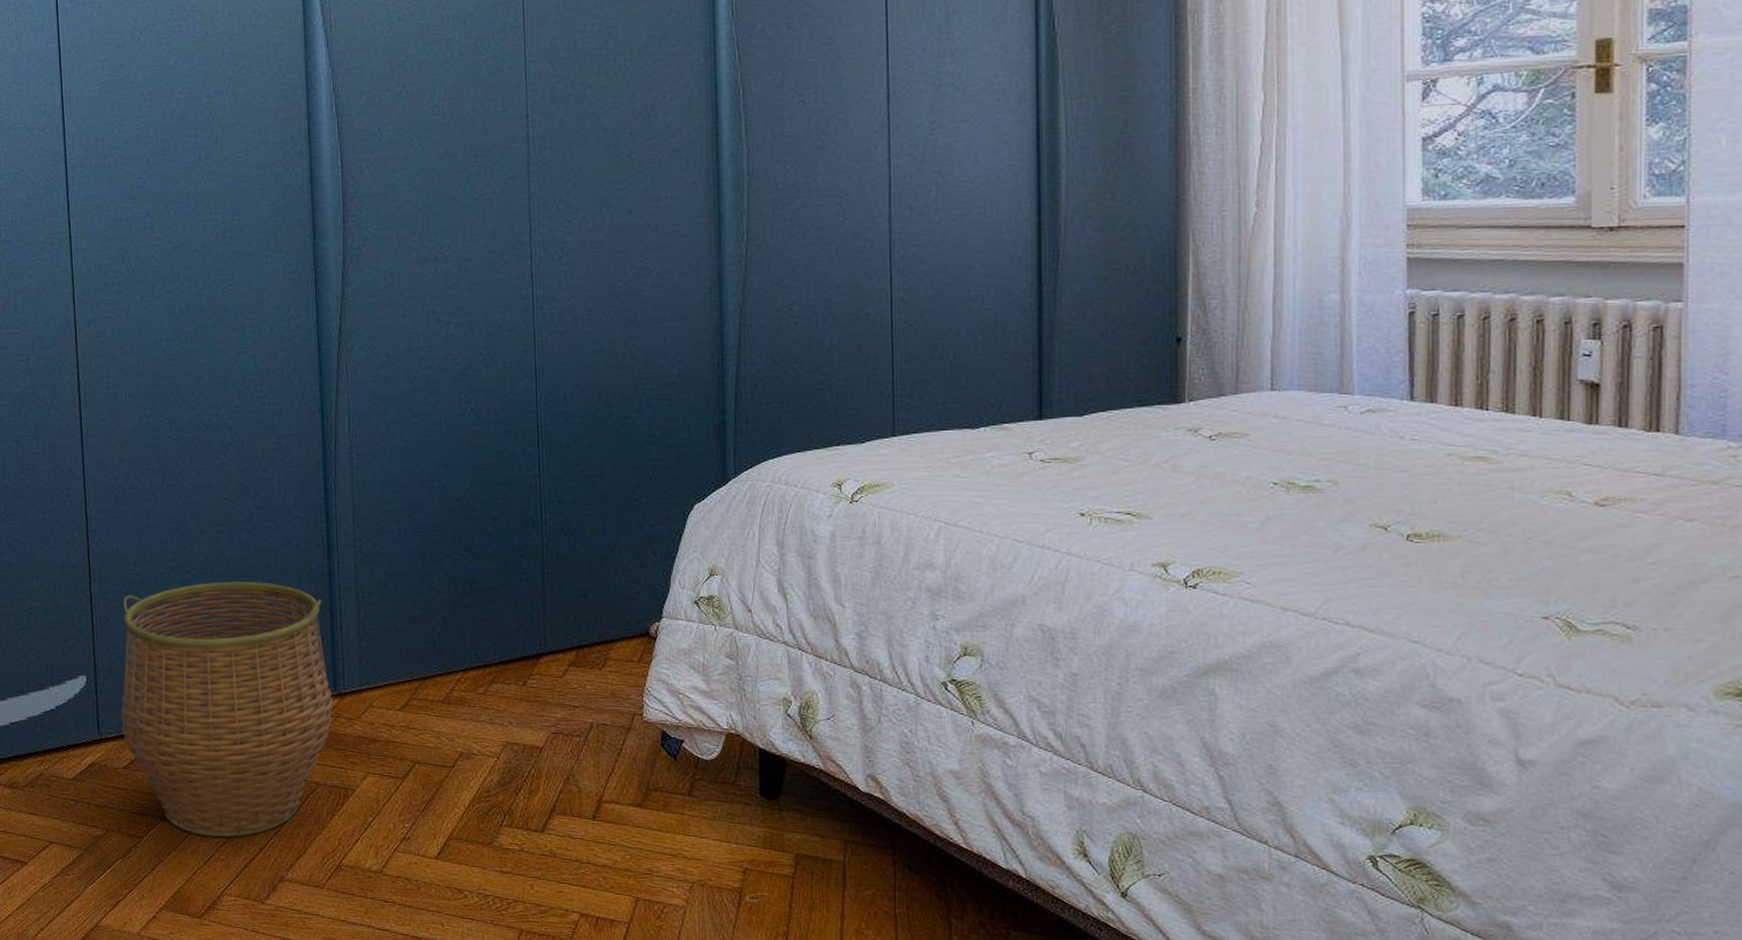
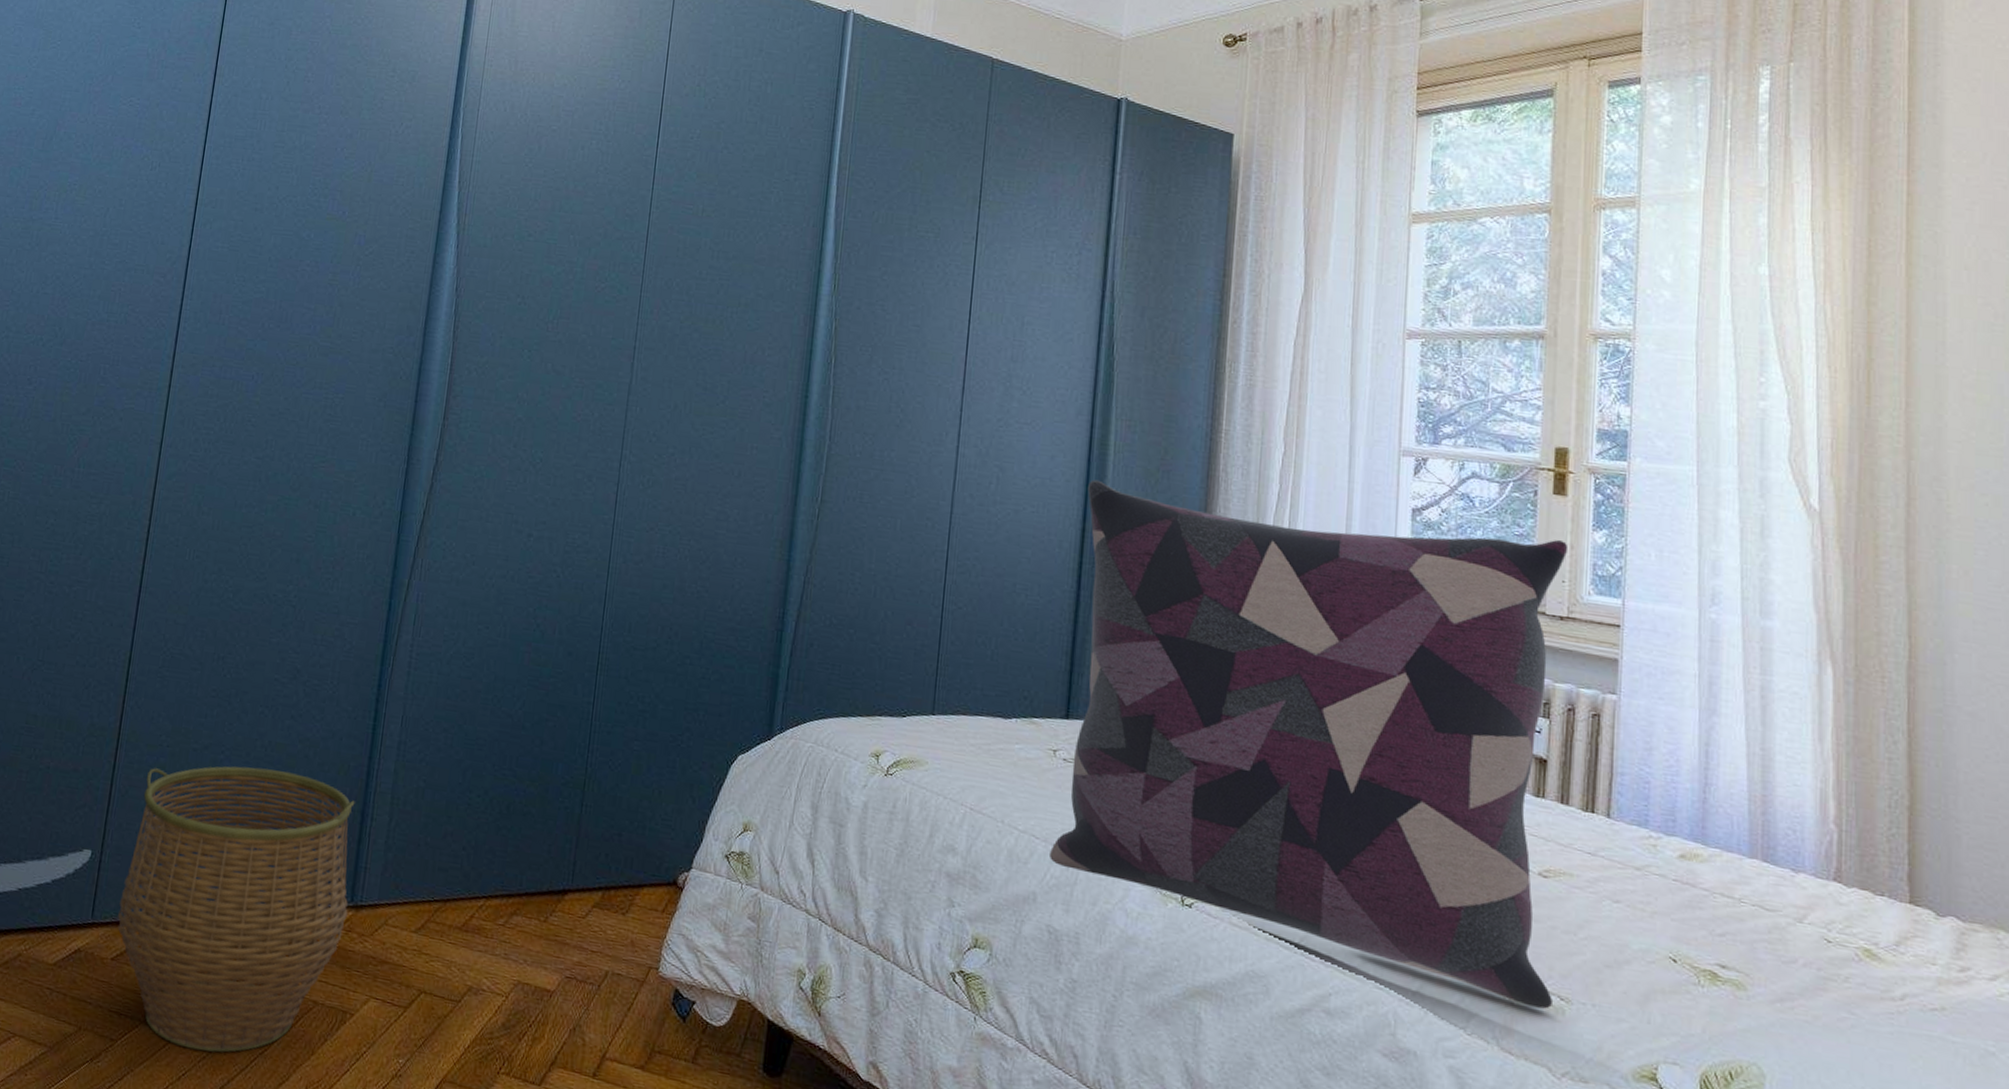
pillow: none [1036,142,1618,640] -> present [1050,479,1569,1009]

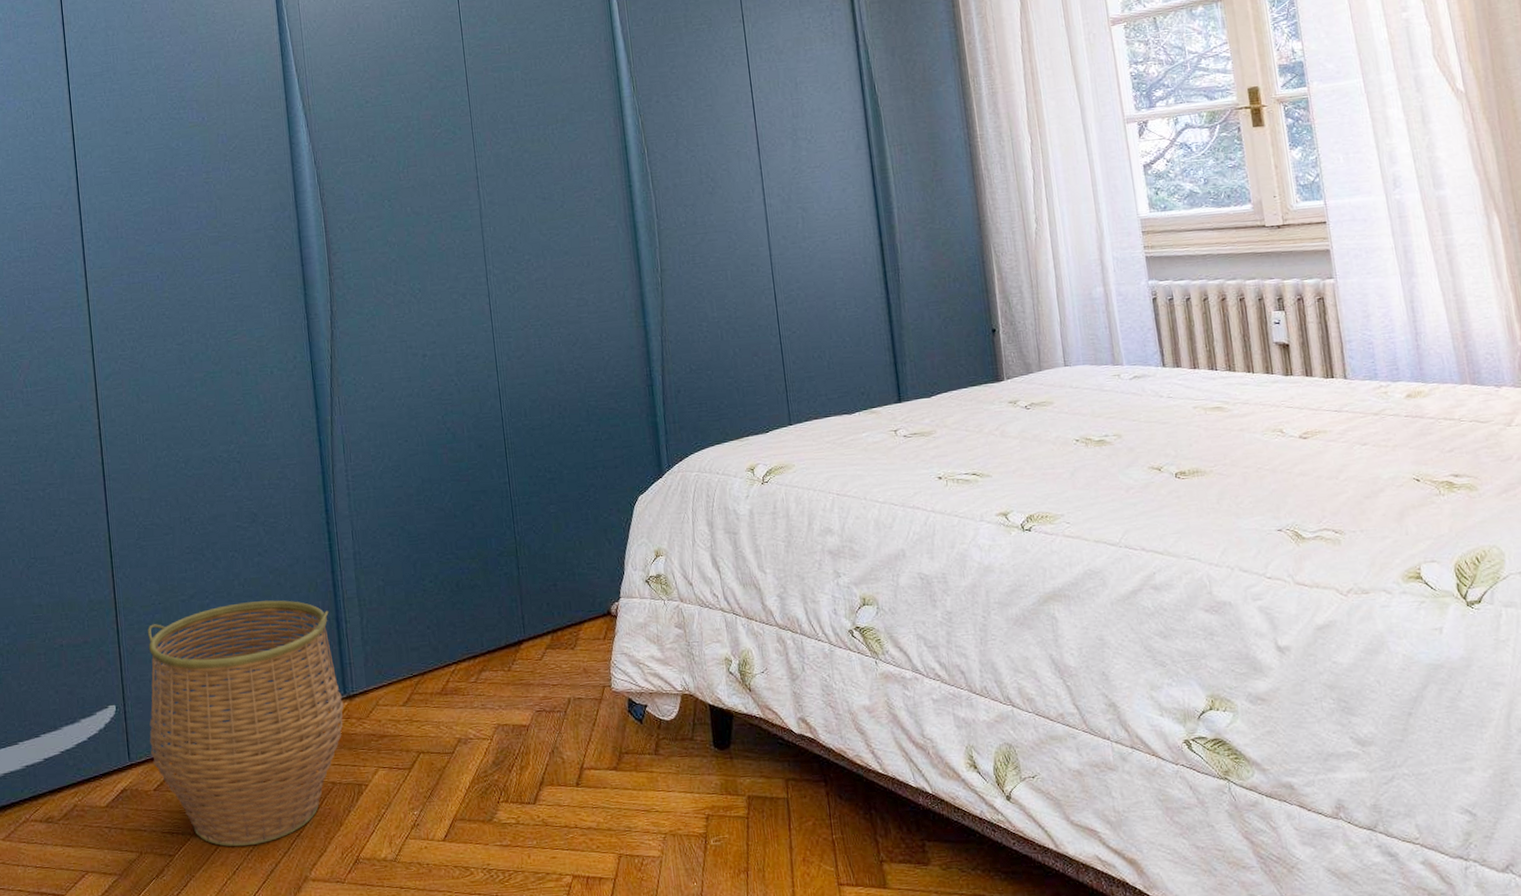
pillow: present [1050,479,1569,1009] -> none [878,163,1330,545]

